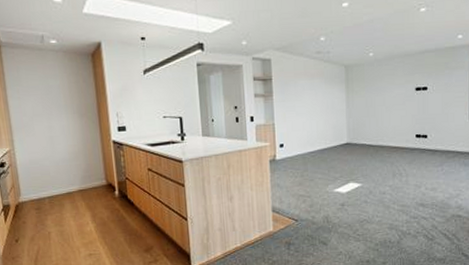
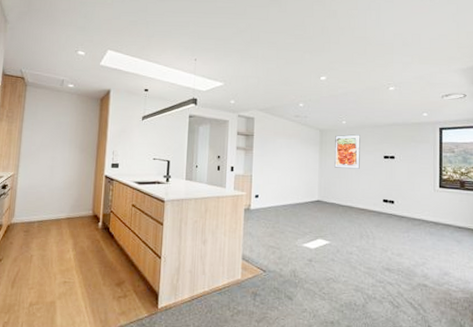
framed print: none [362,67,390,106] -> present [334,134,360,169]

